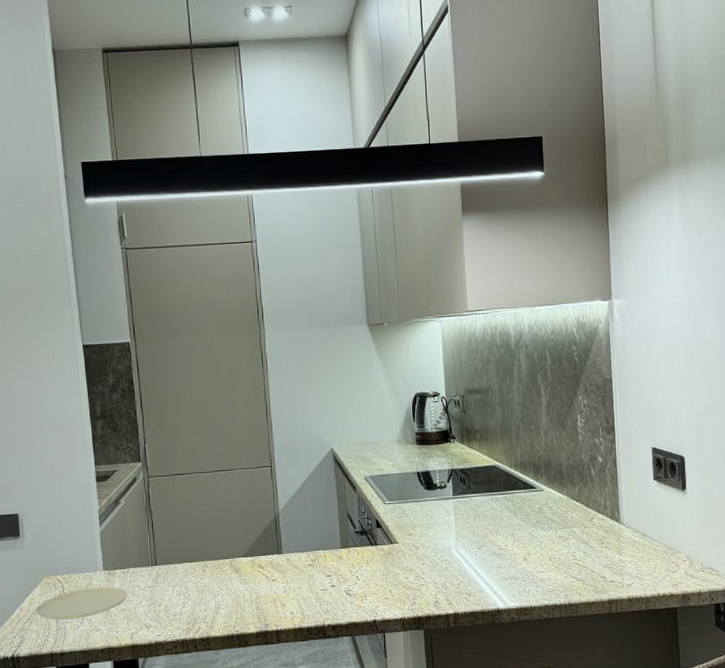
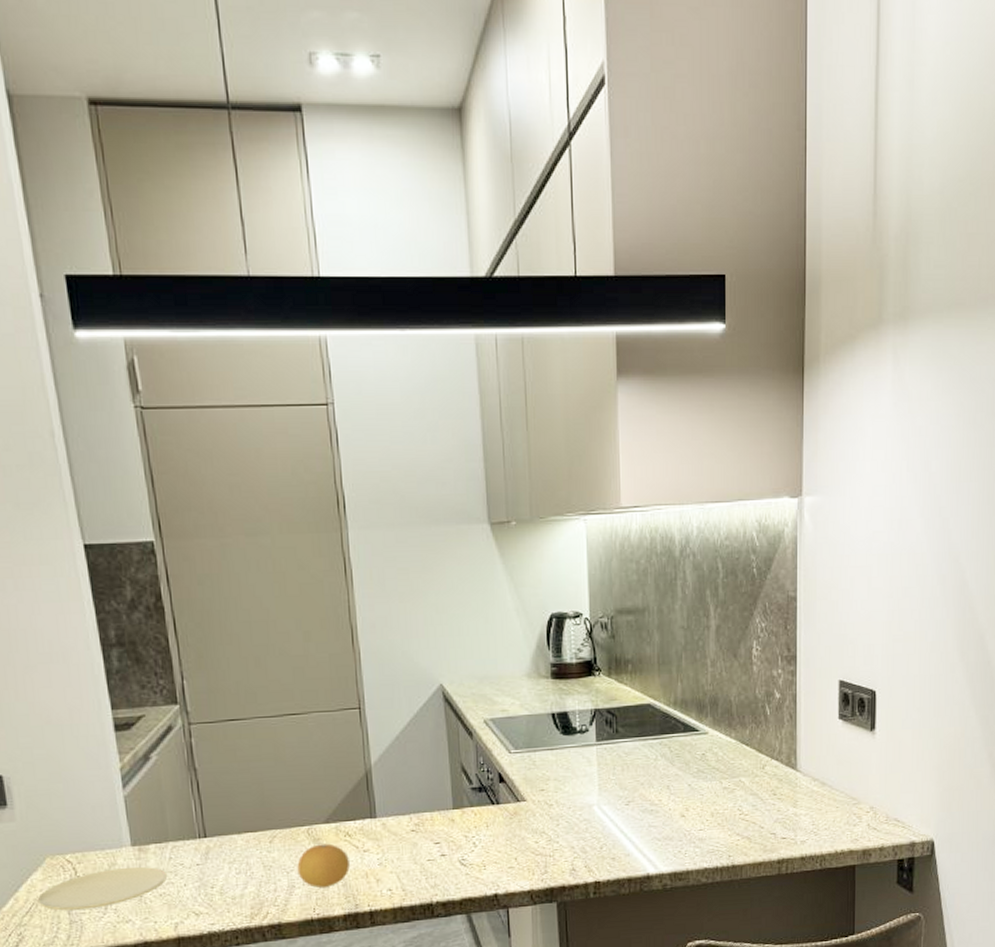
fruit: none [222,573,261,609] -> present [297,843,350,887]

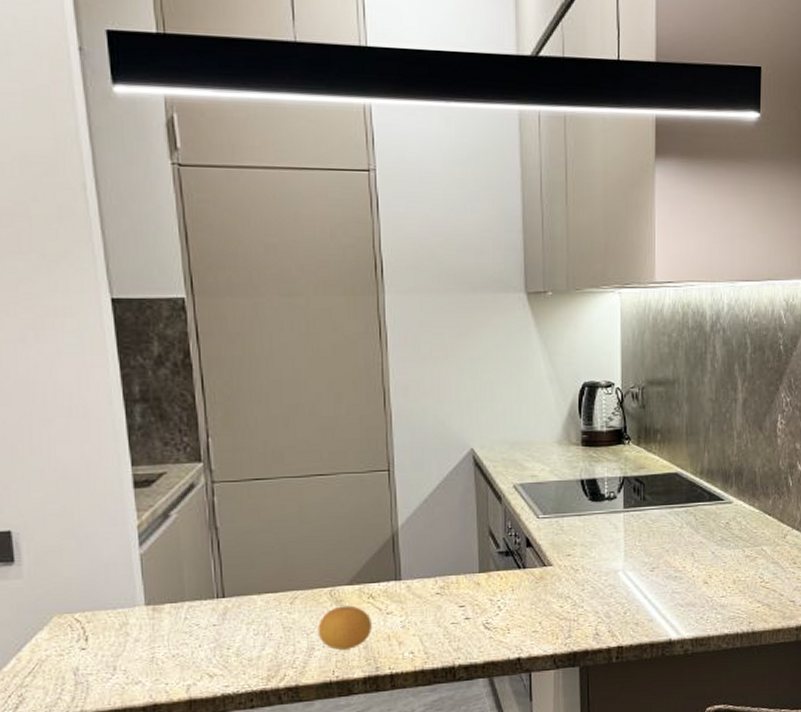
plate: present [37,866,168,911] -> none [41,626,182,672]

